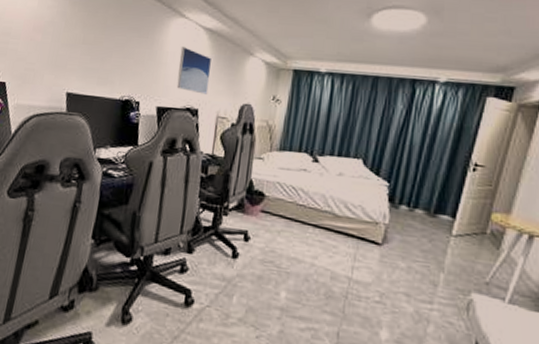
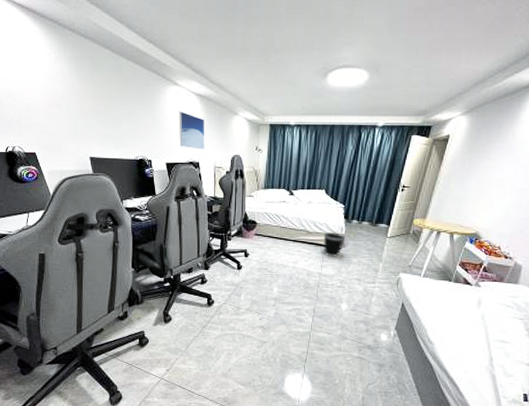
wastebasket: none [357,218,390,257] -> present [323,232,346,257]

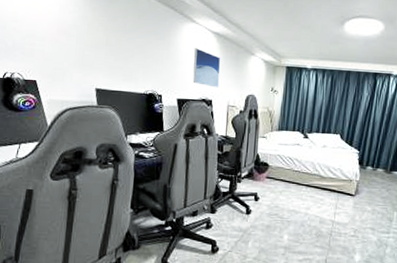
wastebasket: present [323,232,346,257] -> none [337,178,360,204]

